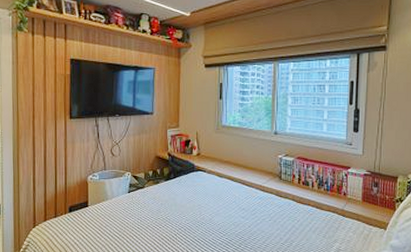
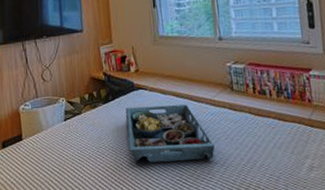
serving tray: none [184,186,259,237] -> present [125,104,215,163]

